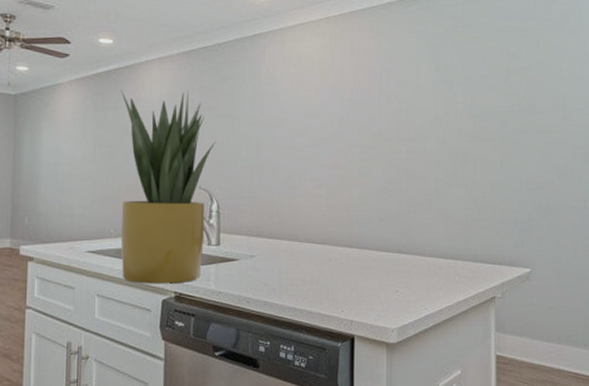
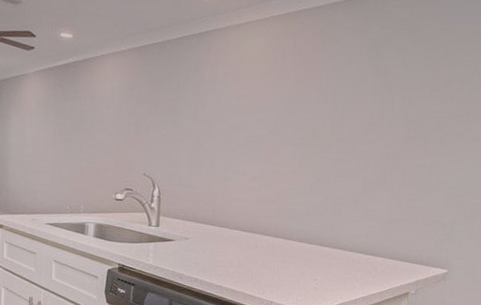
planter: present [120,89,216,284] -> none [74,81,161,257]

